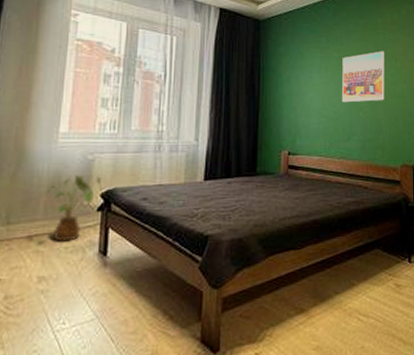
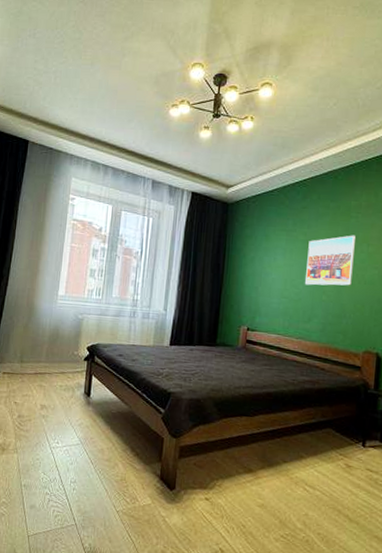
house plant: present [46,175,102,242] -> none [48,330,89,382]

